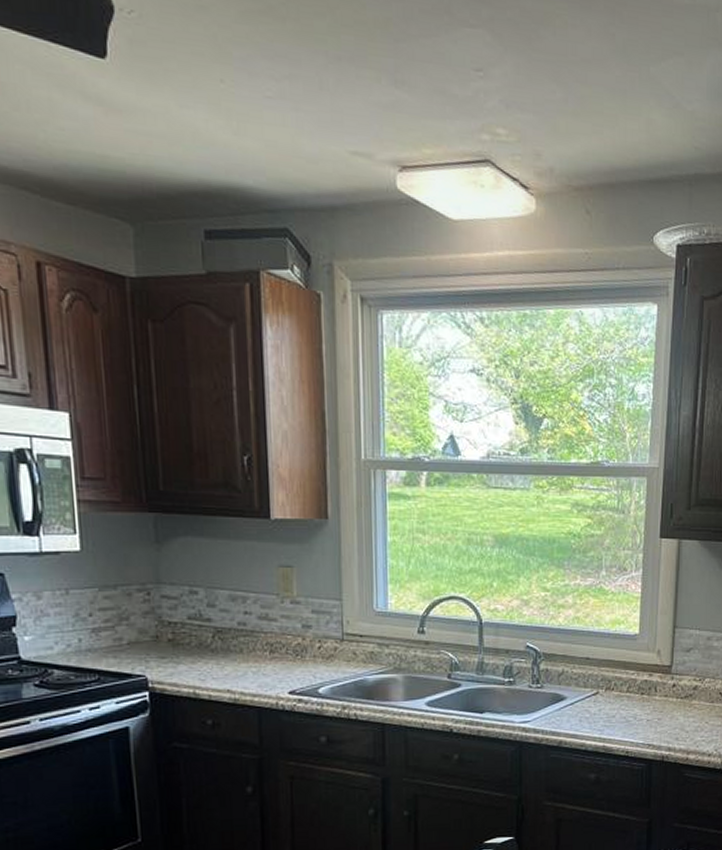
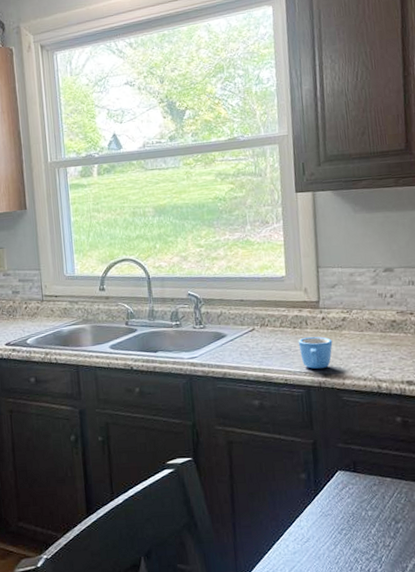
mug: none [644,705,681,742] -> present [298,336,333,369]

